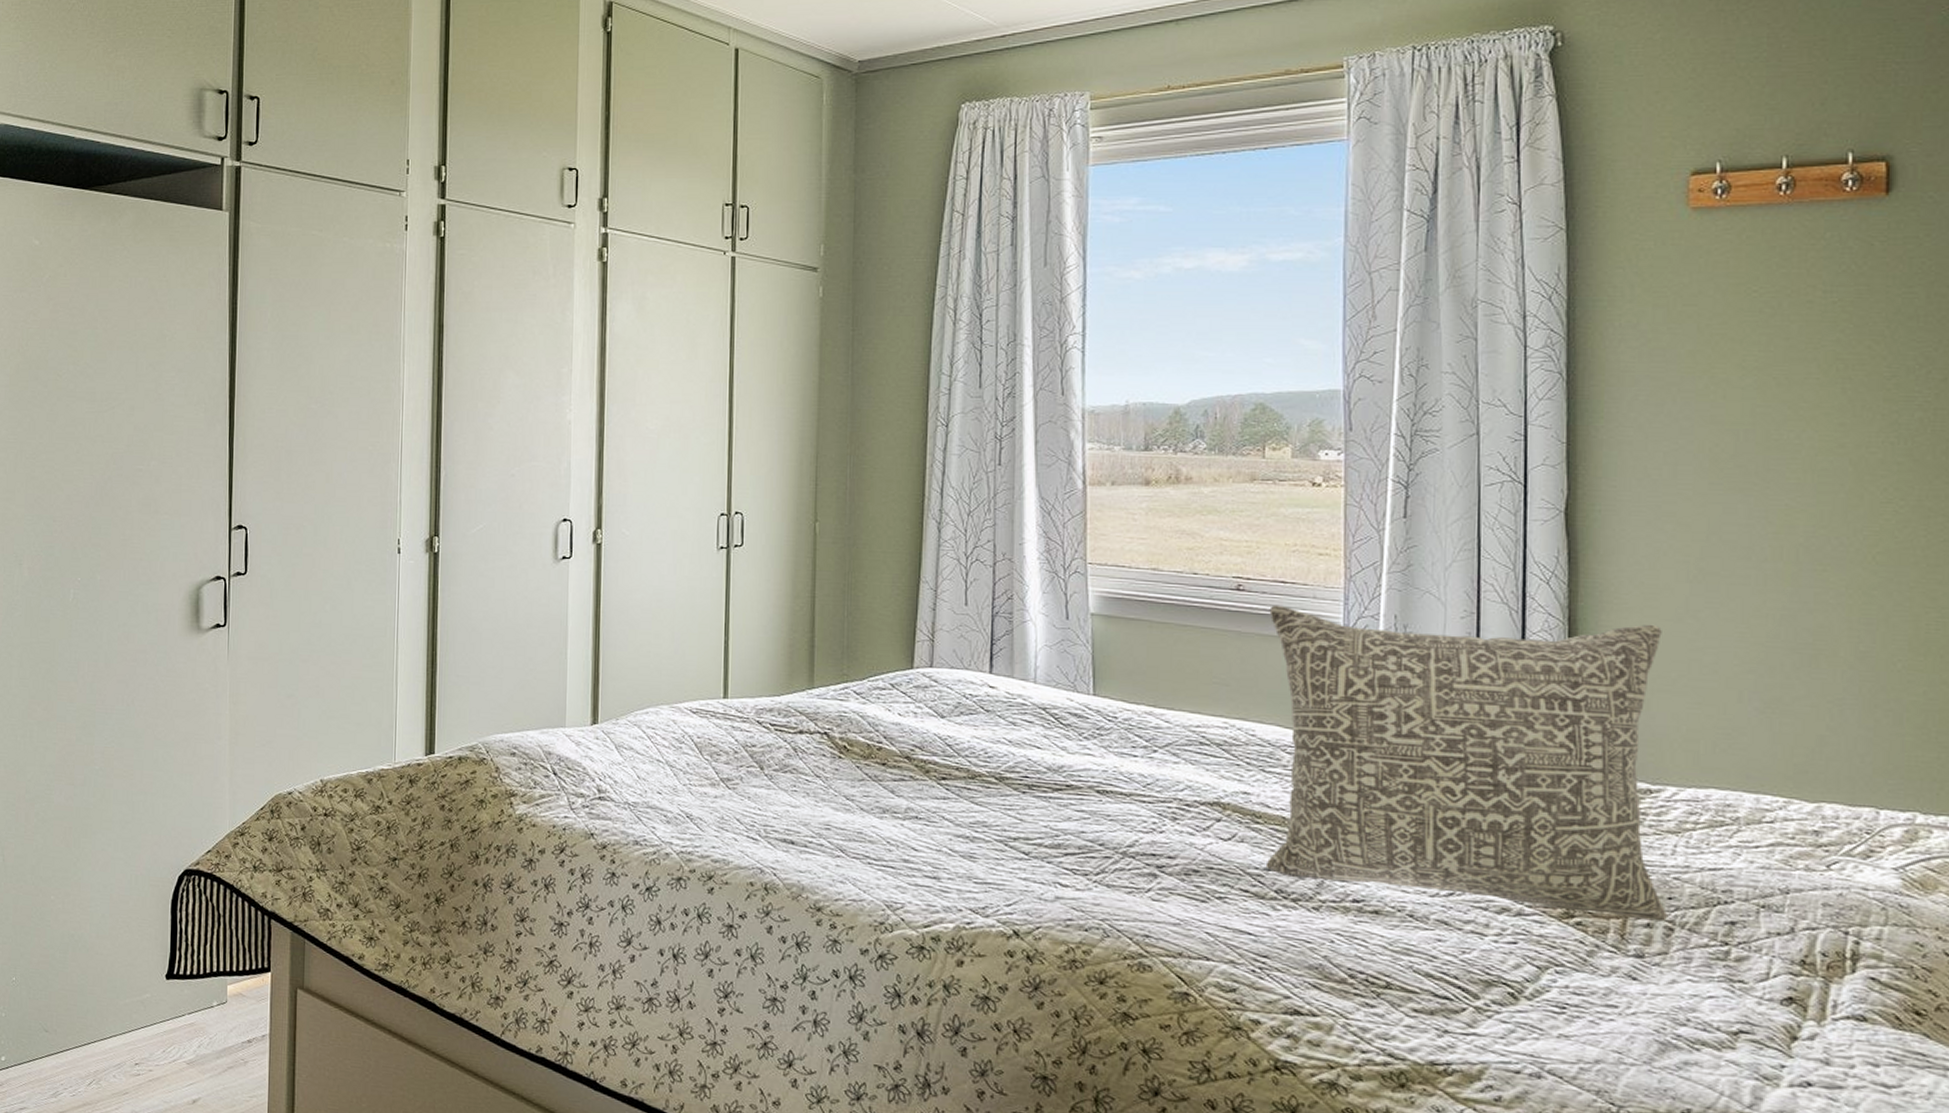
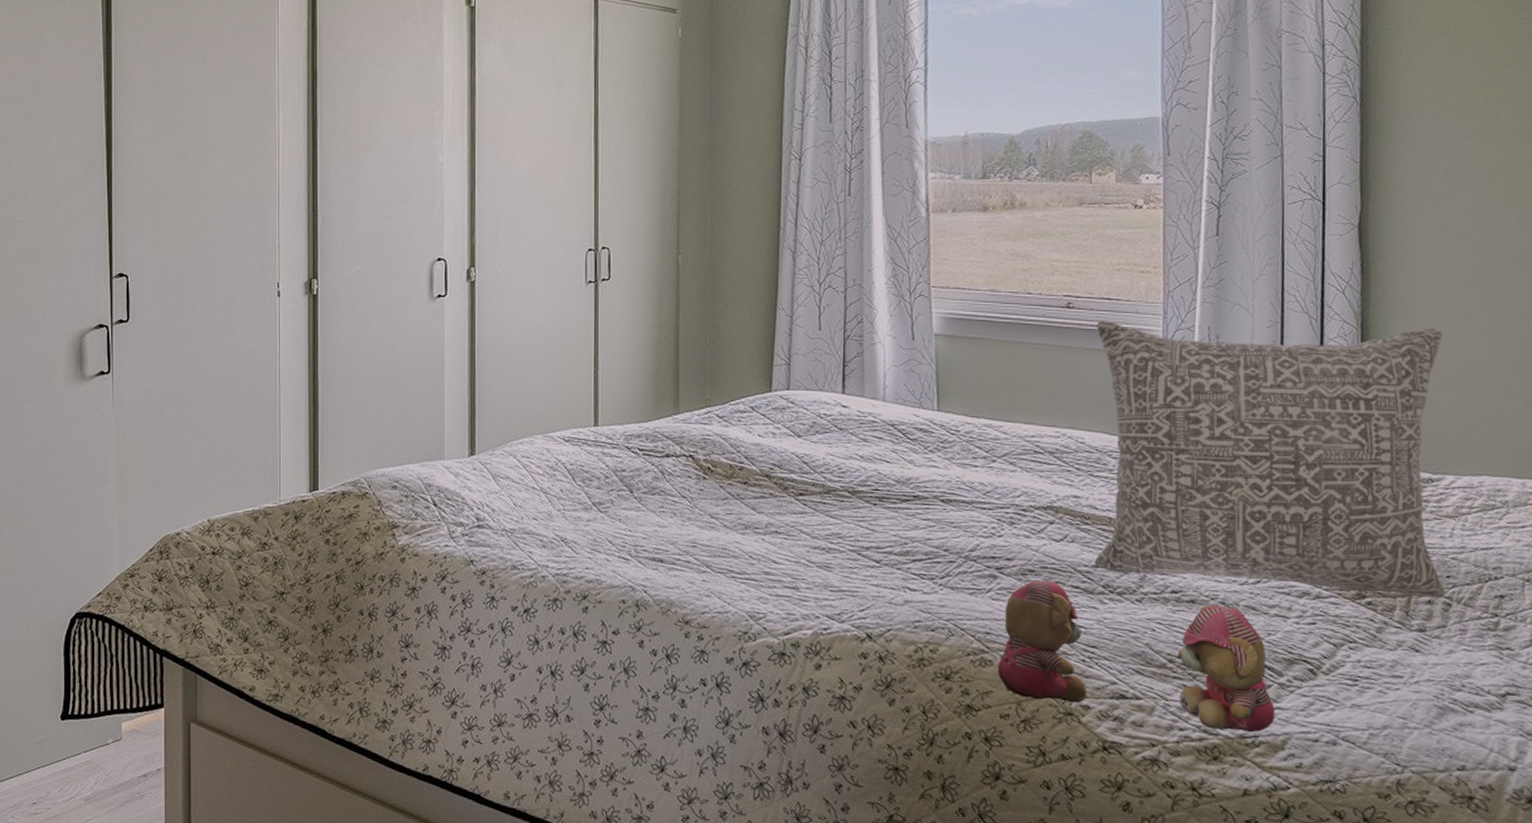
stuffed animal: none [1157,881,1470,1060] -> present [997,580,1275,733]

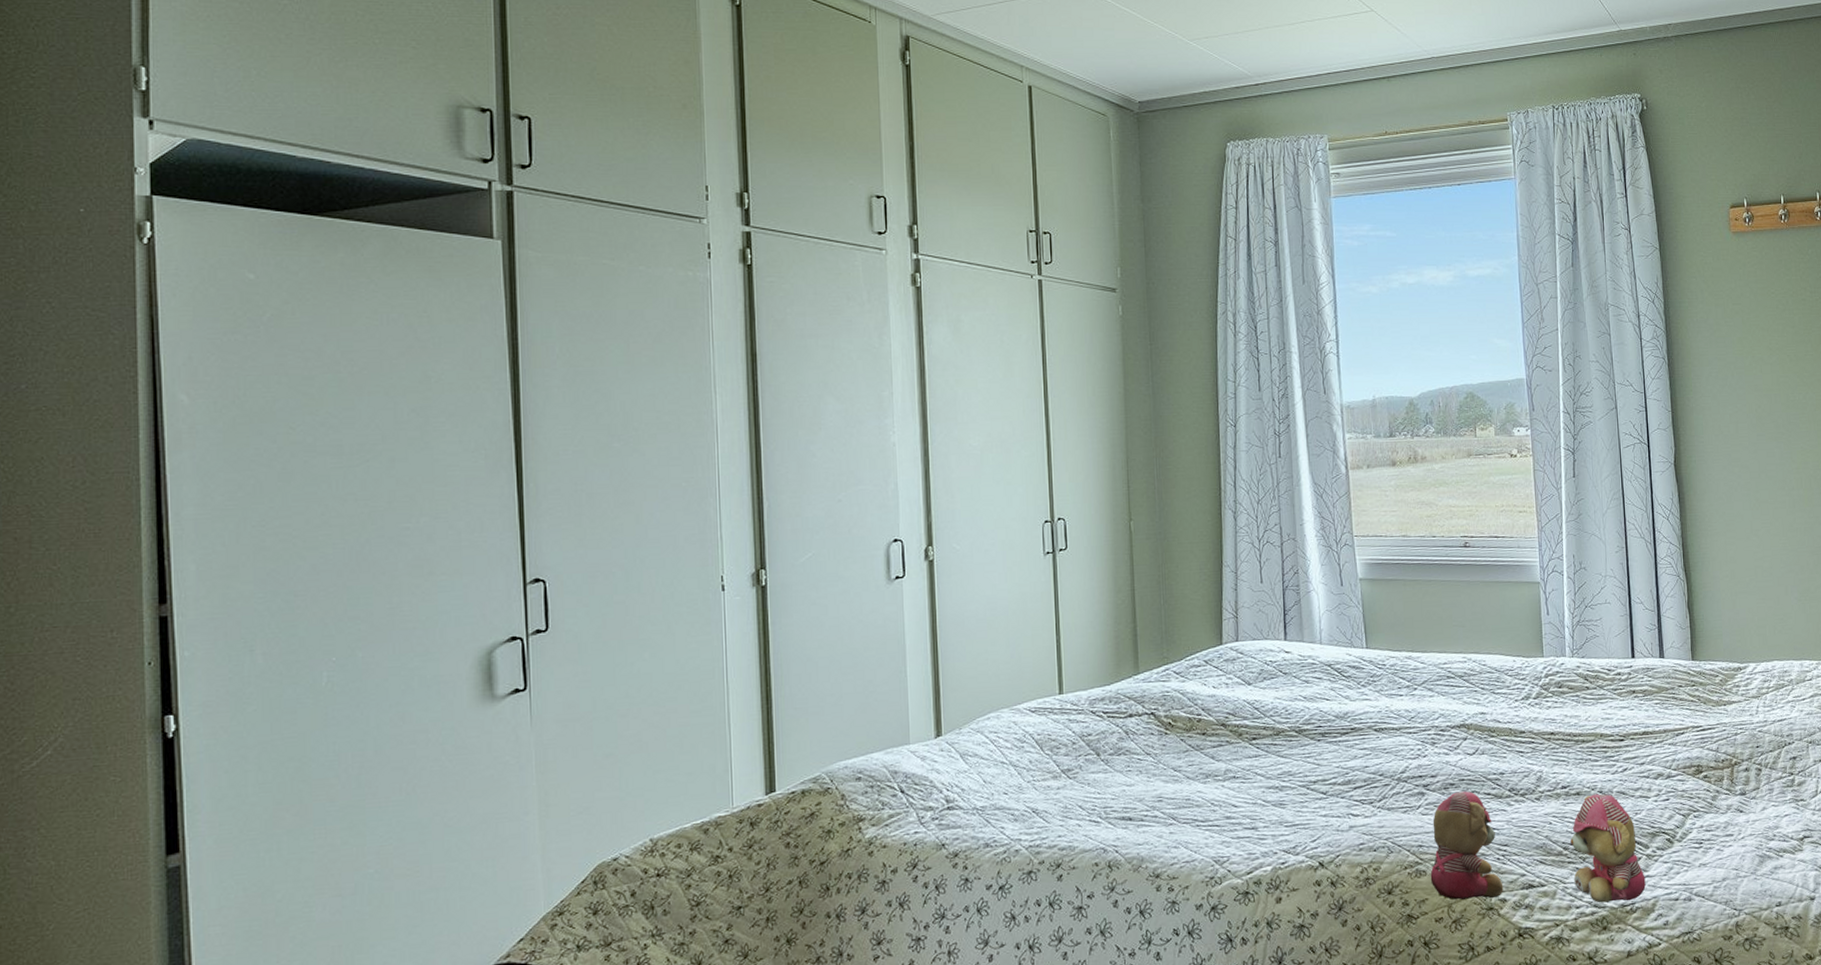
pillow: present [1094,320,1446,598] -> none [1488,543,1757,777]

